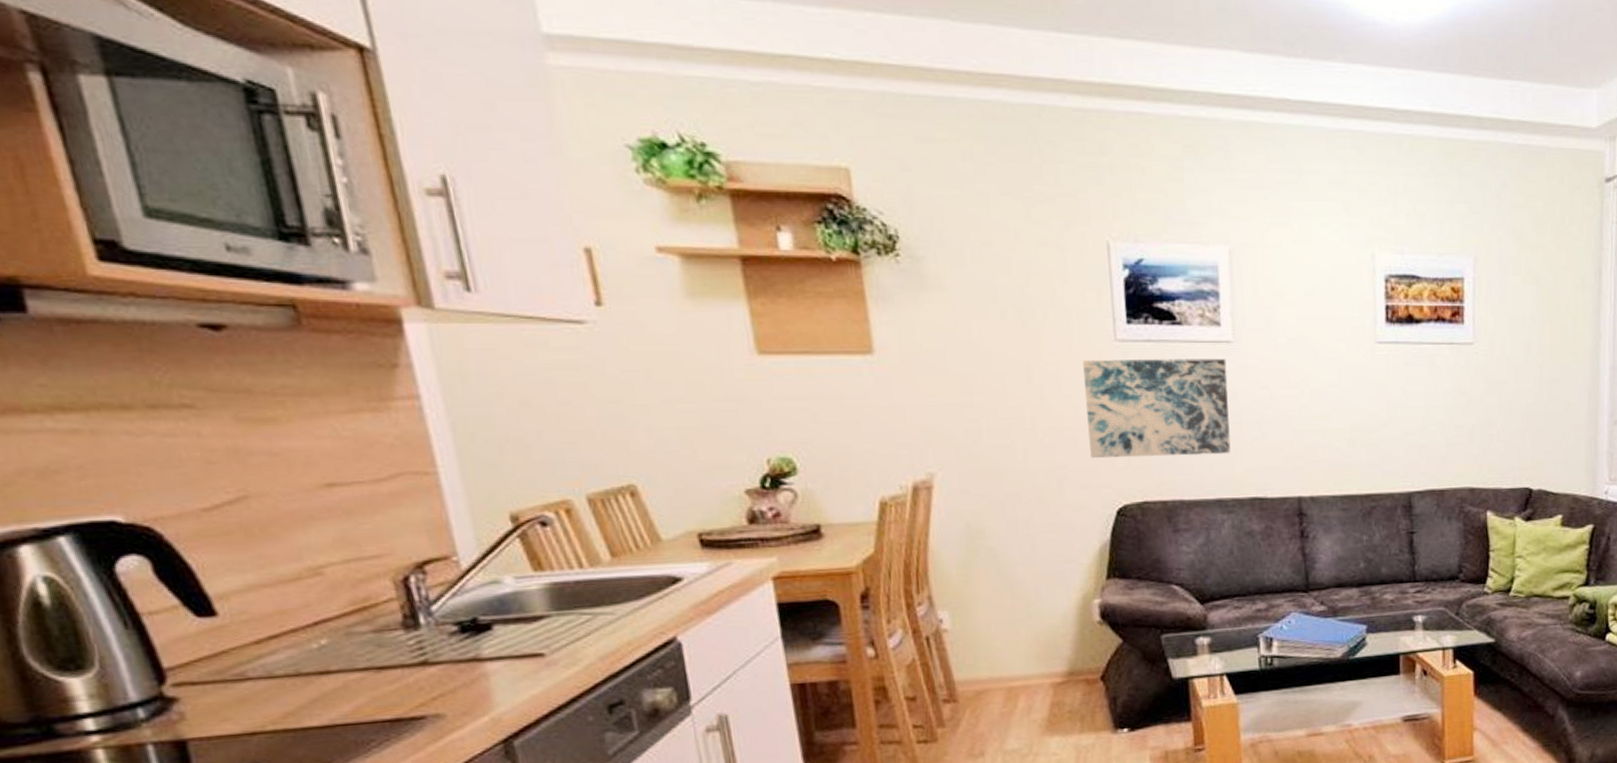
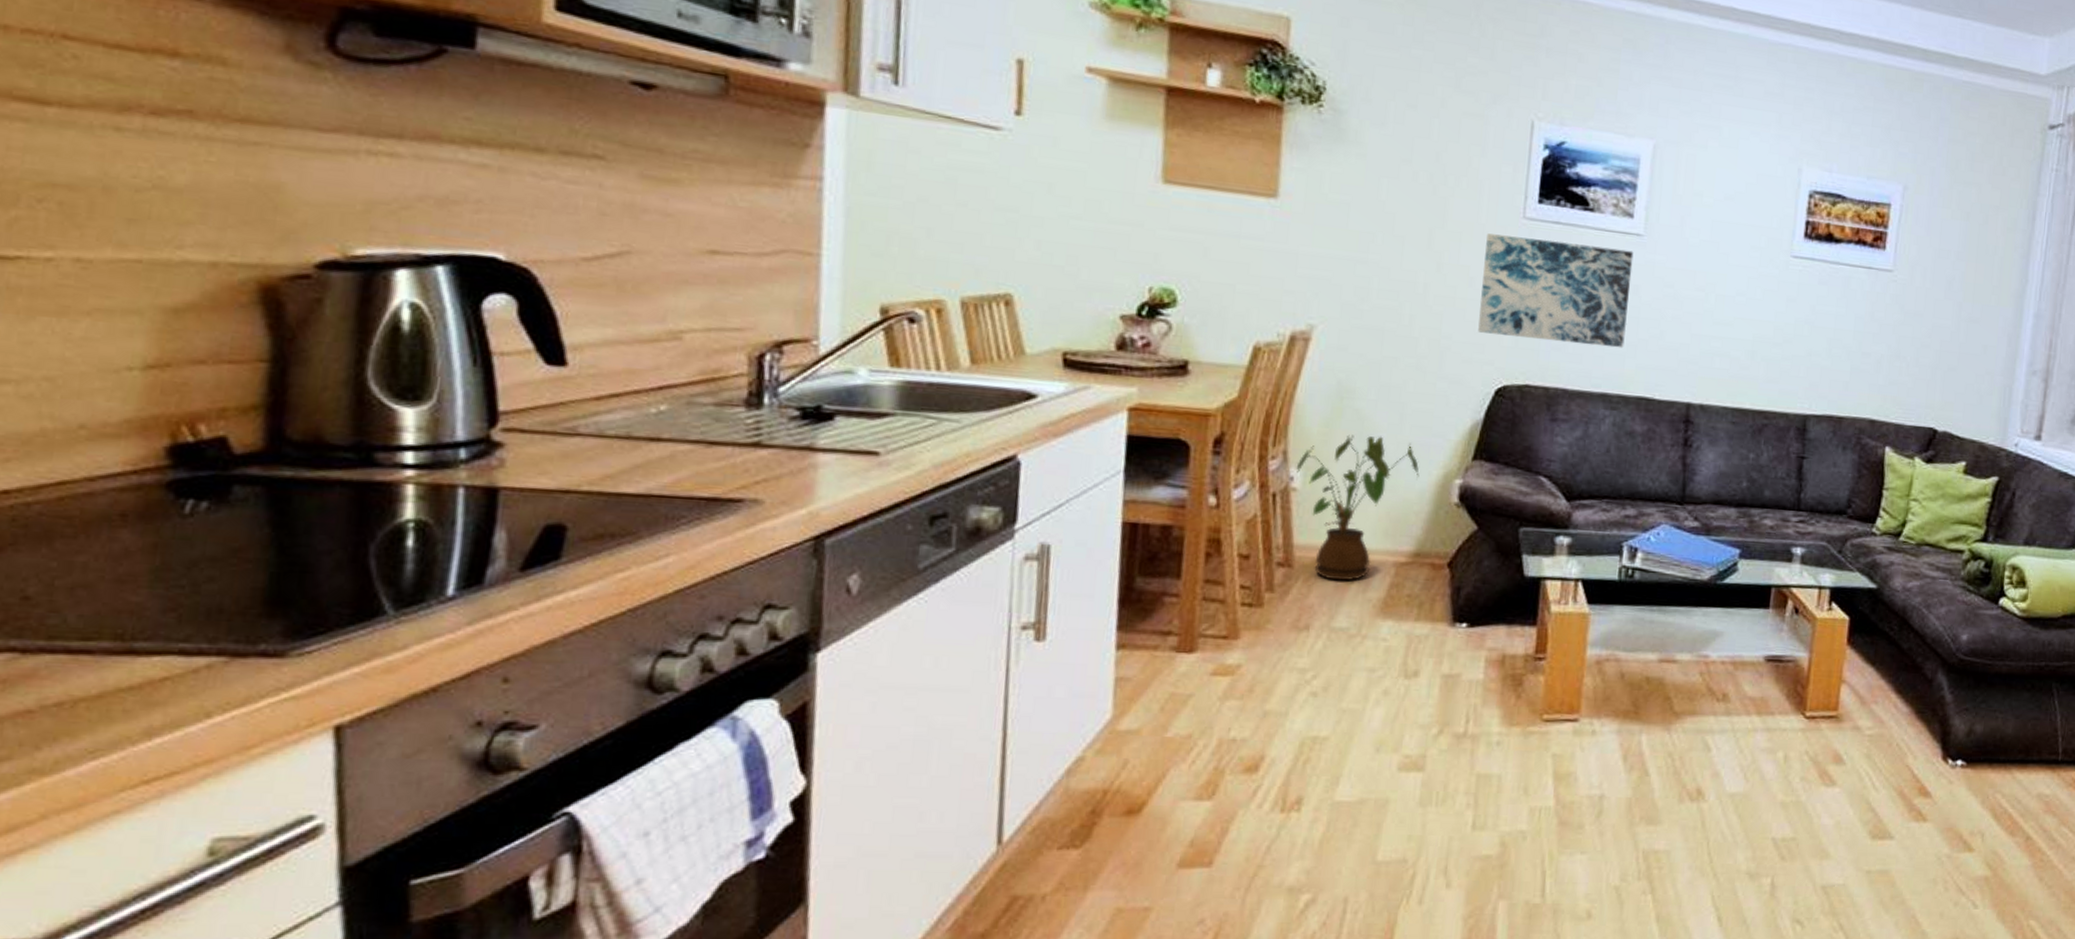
house plant: none [943,569,1060,709] -> present [1296,435,1420,582]

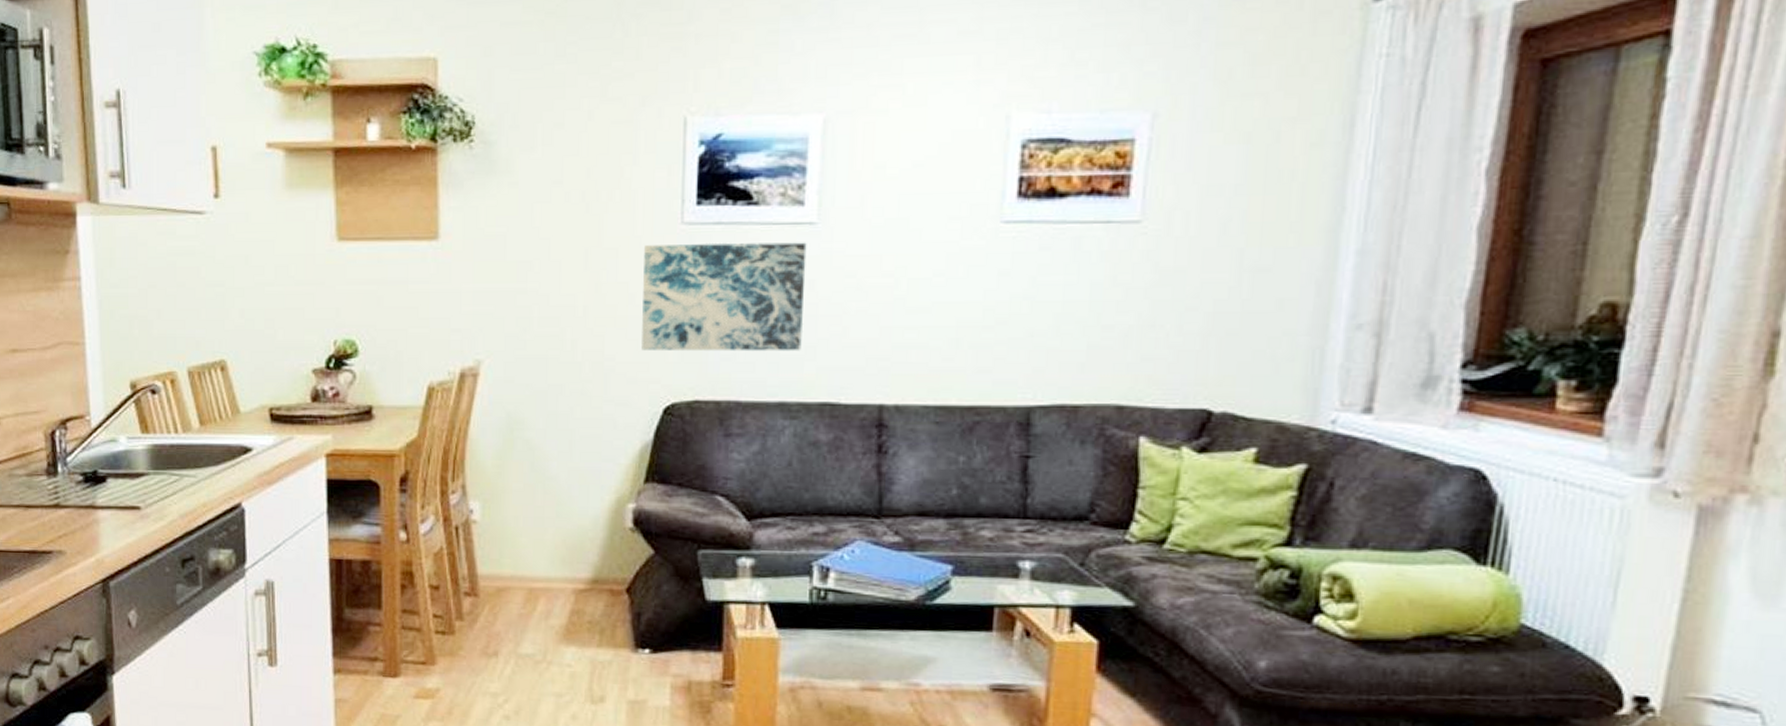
house plant: present [1296,435,1420,582] -> none [474,464,592,609]

